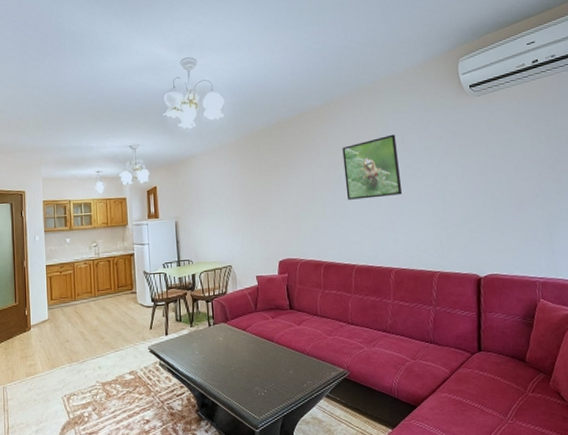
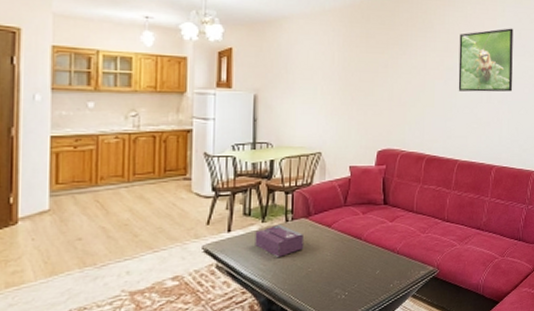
tissue box: none [186,329,226,358] -> present [255,225,305,258]

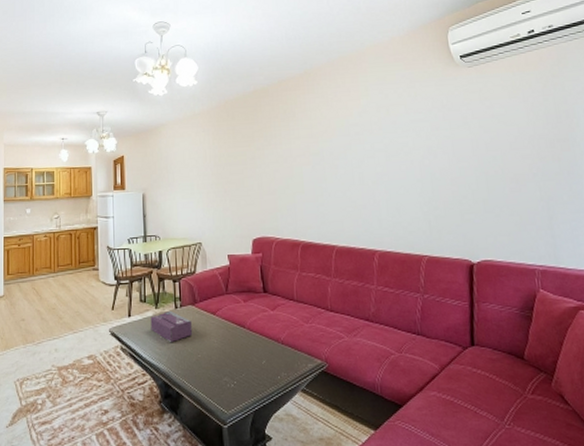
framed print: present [458,28,513,92] -> none [322,106,388,175]

